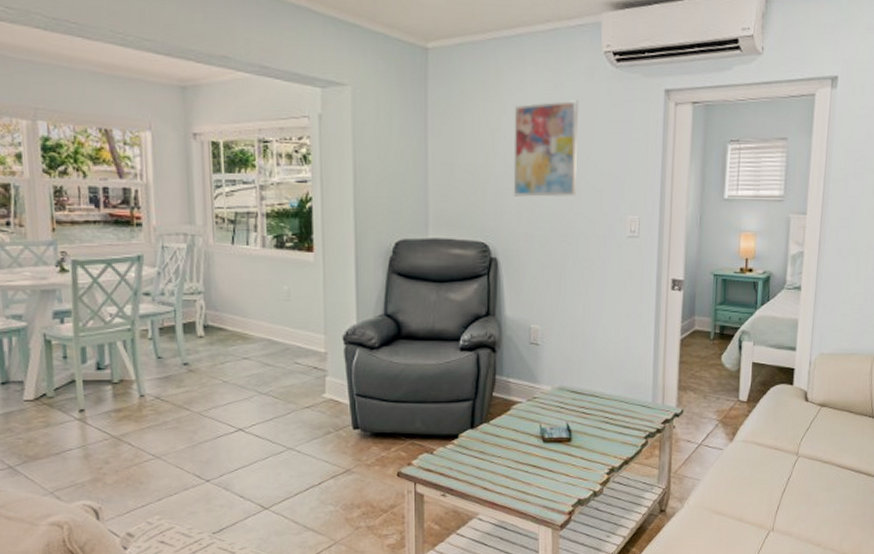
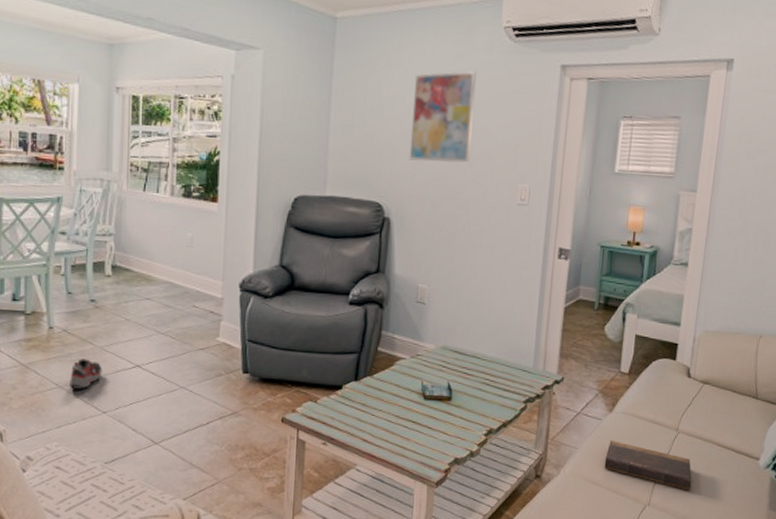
shoe: none [167,426,202,459] -> present [70,358,102,389]
book: none [727,469,814,513] -> present [604,440,692,490]

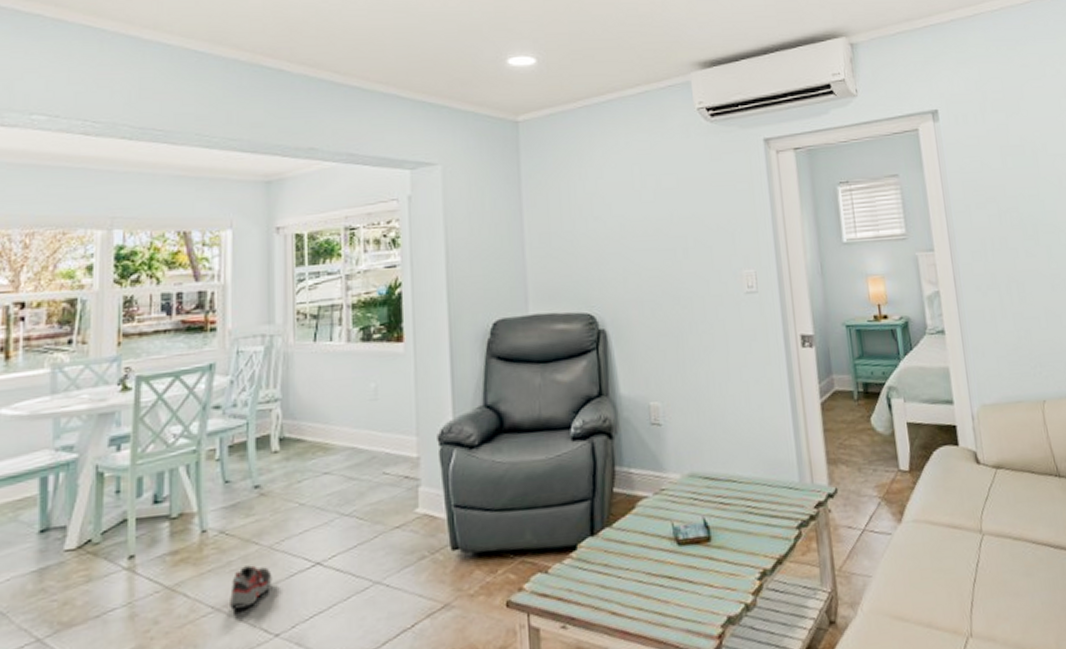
wall art: present [409,71,476,163] -> none [610,157,684,261]
book: present [604,440,692,490] -> none [906,558,1015,608]

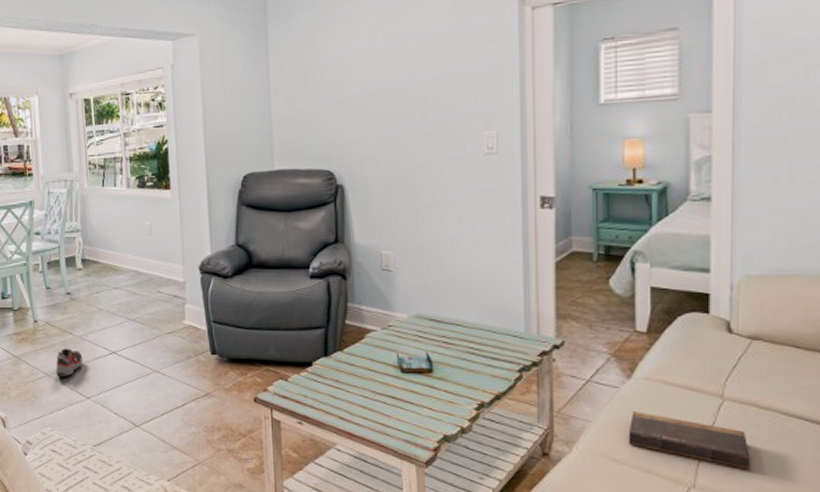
book: none [906,558,1015,608] -> present [628,411,751,469]

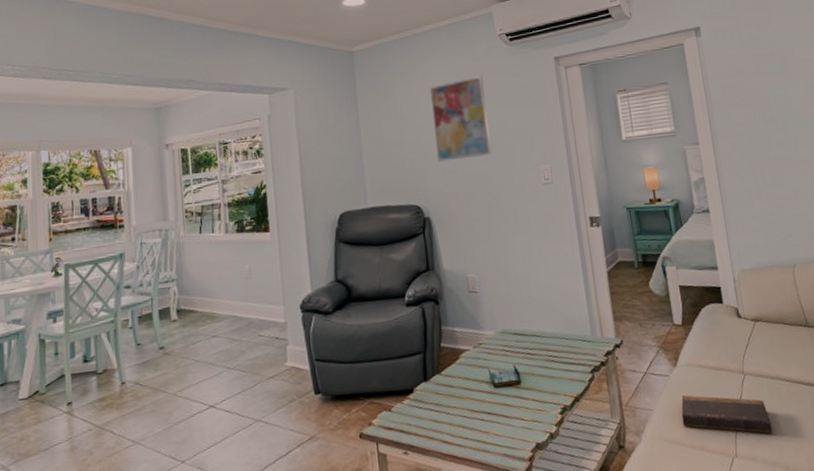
shoe: present [56,348,83,377] -> none [145,408,177,443]
wall art: none [353,19,423,122] -> present [429,75,492,162]

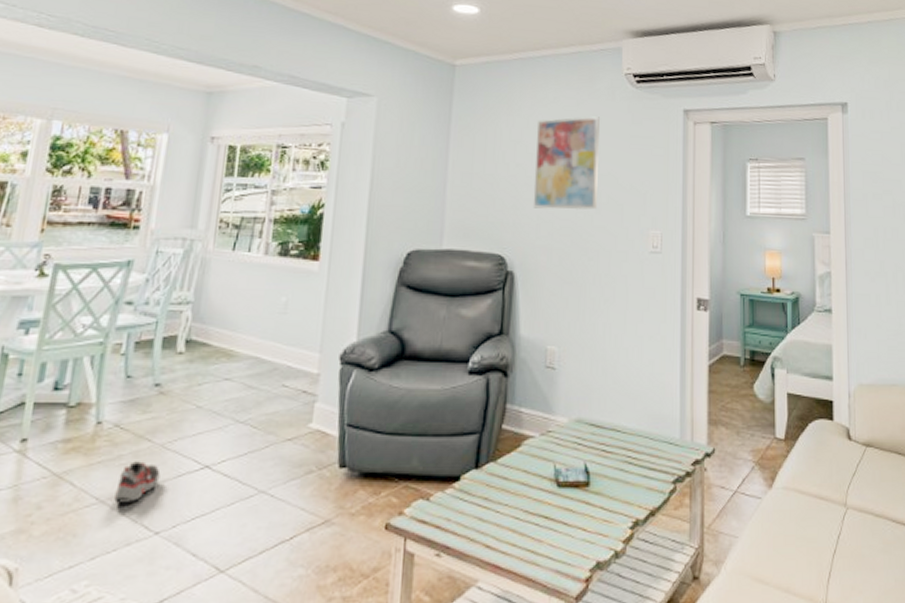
shoe: none [145,408,177,443] -> present [114,461,161,503]
book: present [681,395,773,434] -> none [770,524,870,582]

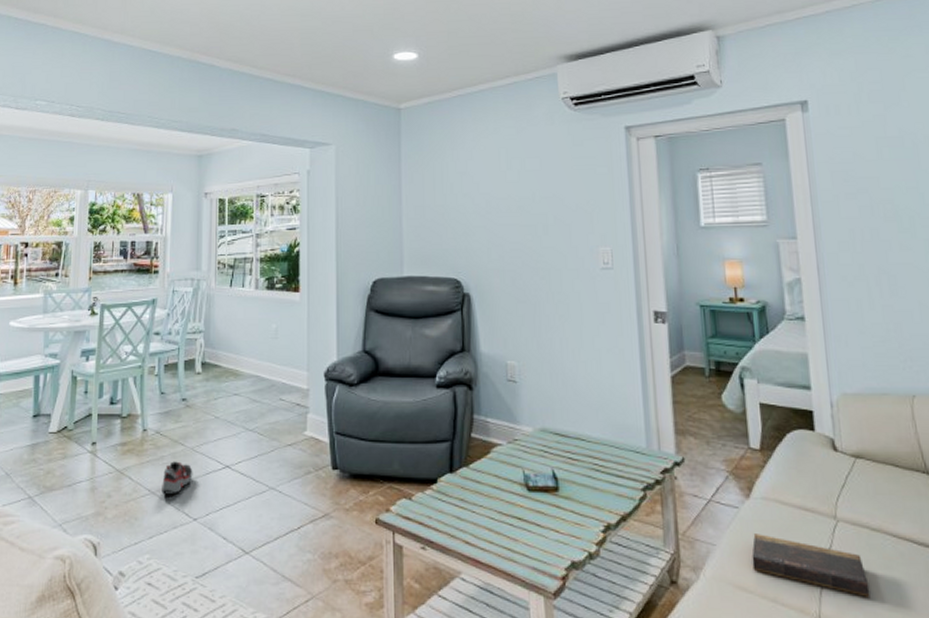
wall art: present [533,116,600,210] -> none [480,142,544,234]
book: none [770,524,870,582] -> present [752,534,870,597]

